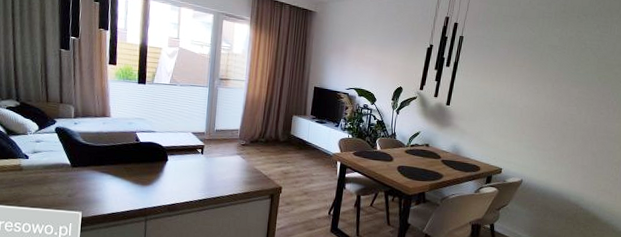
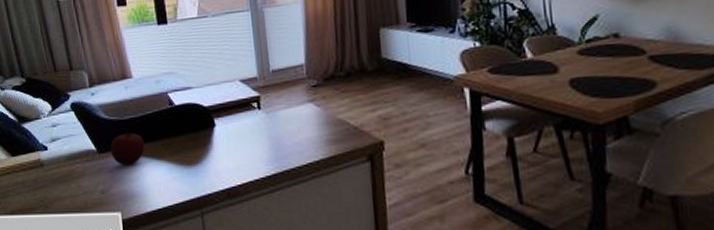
fruit: none [82,155,111,179] -> present [110,132,145,166]

